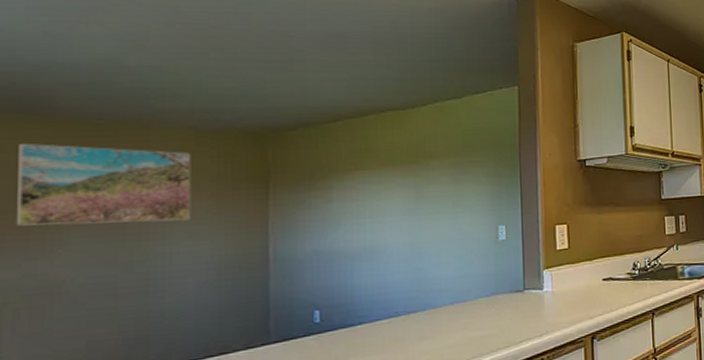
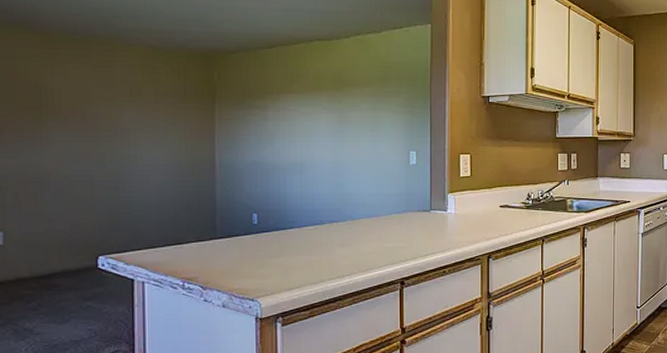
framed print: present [15,144,191,226] -> none [11,52,151,127]

